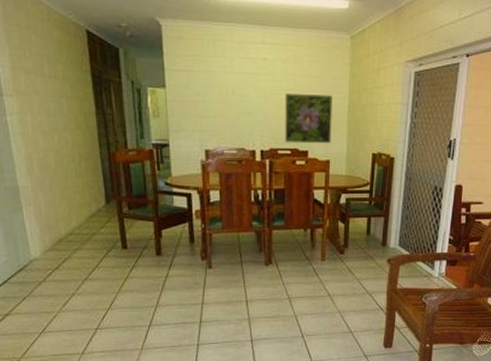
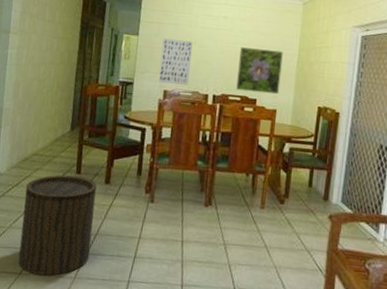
stool: none [67,252,154,352] -> present [18,175,97,276]
wall art: none [195,89,232,142] -> present [159,38,193,85]

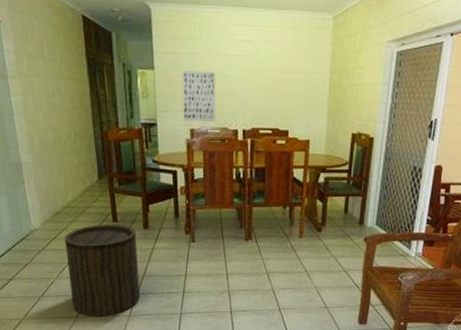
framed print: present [236,47,283,95] -> none [266,74,314,124]

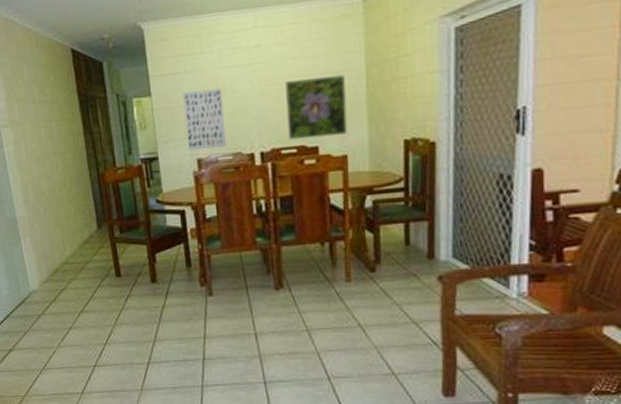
stool: present [64,224,141,316] -> none [64,280,153,392]
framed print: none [266,74,314,124] -> present [285,74,348,140]

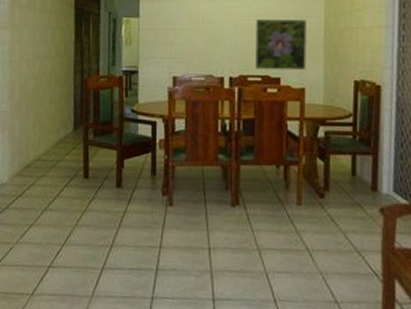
wall art: present [183,88,227,150] -> none [166,18,201,68]

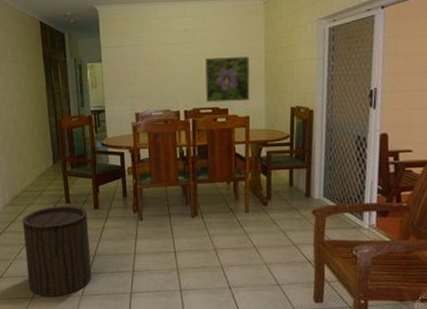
stool: none [29,181,108,296] -> present [22,206,92,297]

